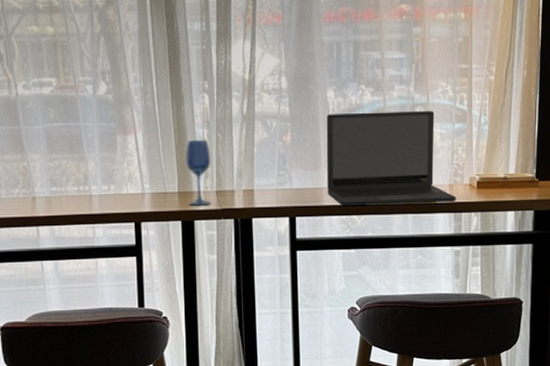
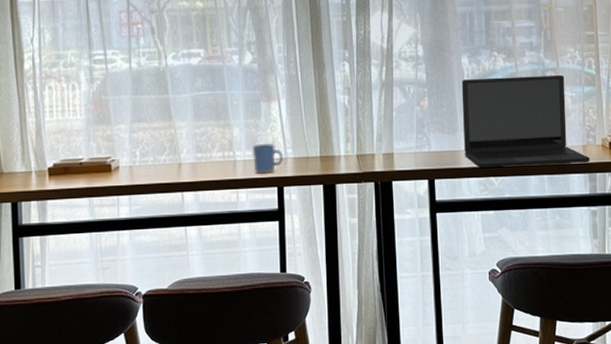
mug: none [108,177,140,210] -> present [252,143,283,175]
wineglass: present [185,139,211,207] -> none [327,105,352,171]

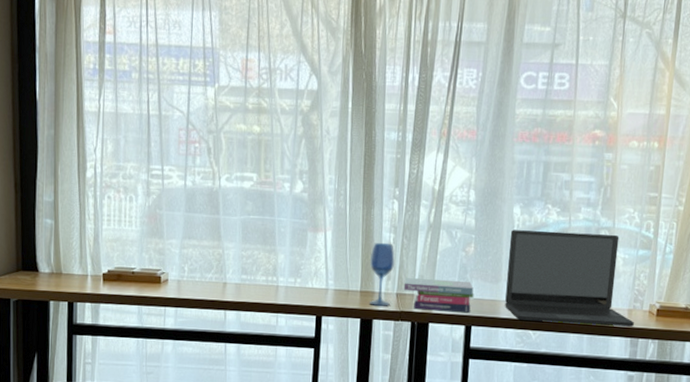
mug: present [252,143,283,175] -> none [294,272,324,303]
wineglass: none [327,105,352,171] -> present [370,242,395,307]
books: none [363,135,434,168] -> present [403,278,474,312]

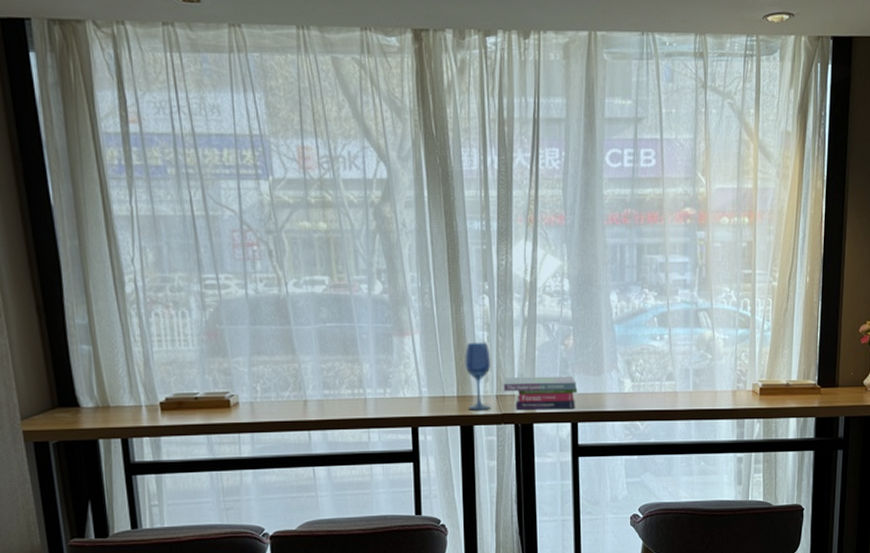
laptop: present [505,230,634,327] -> none [609,315,739,411]

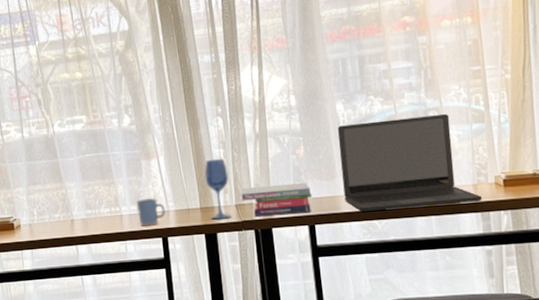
mug: none [384,380,417,414] -> present [136,197,165,227]
laptop: none [609,315,739,411] -> present [337,113,482,212]

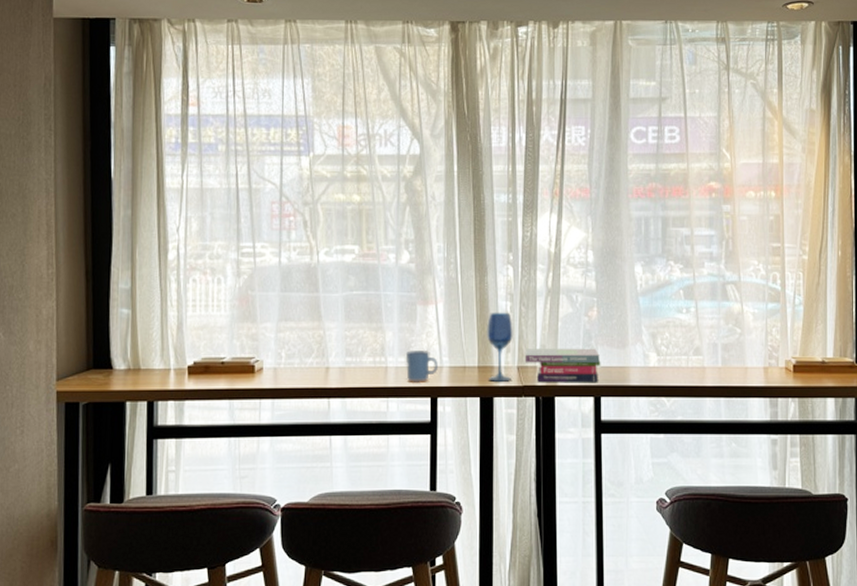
laptop: present [337,113,482,212] -> none [633,288,771,387]

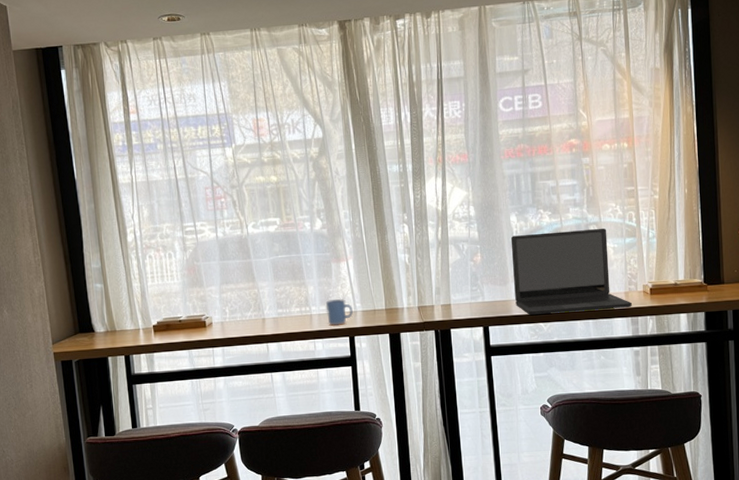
wineglass: present [487,312,513,383] -> none [390,263,414,321]
books: present [524,348,601,382] -> none [423,287,487,318]
laptop: none [633,288,771,387] -> present [510,228,632,315]

